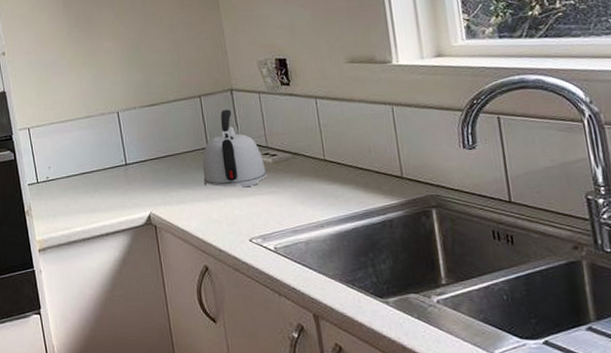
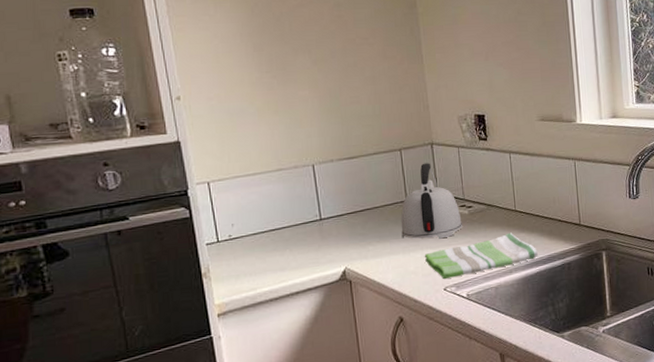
dish towel: none [227,183,353,230] -> present [424,232,538,280]

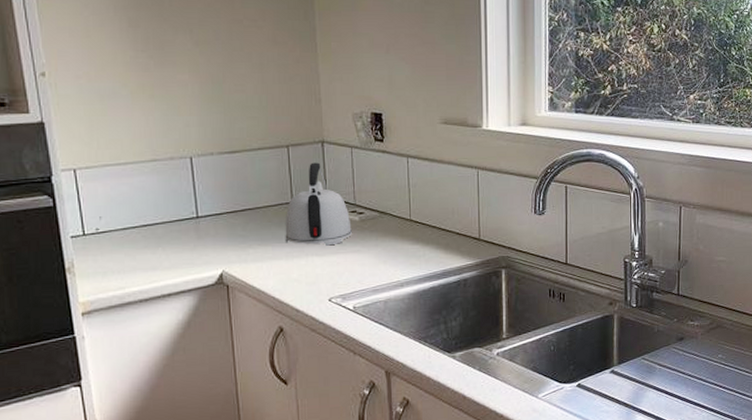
dish towel: present [424,232,538,280] -> none [309,243,432,290]

